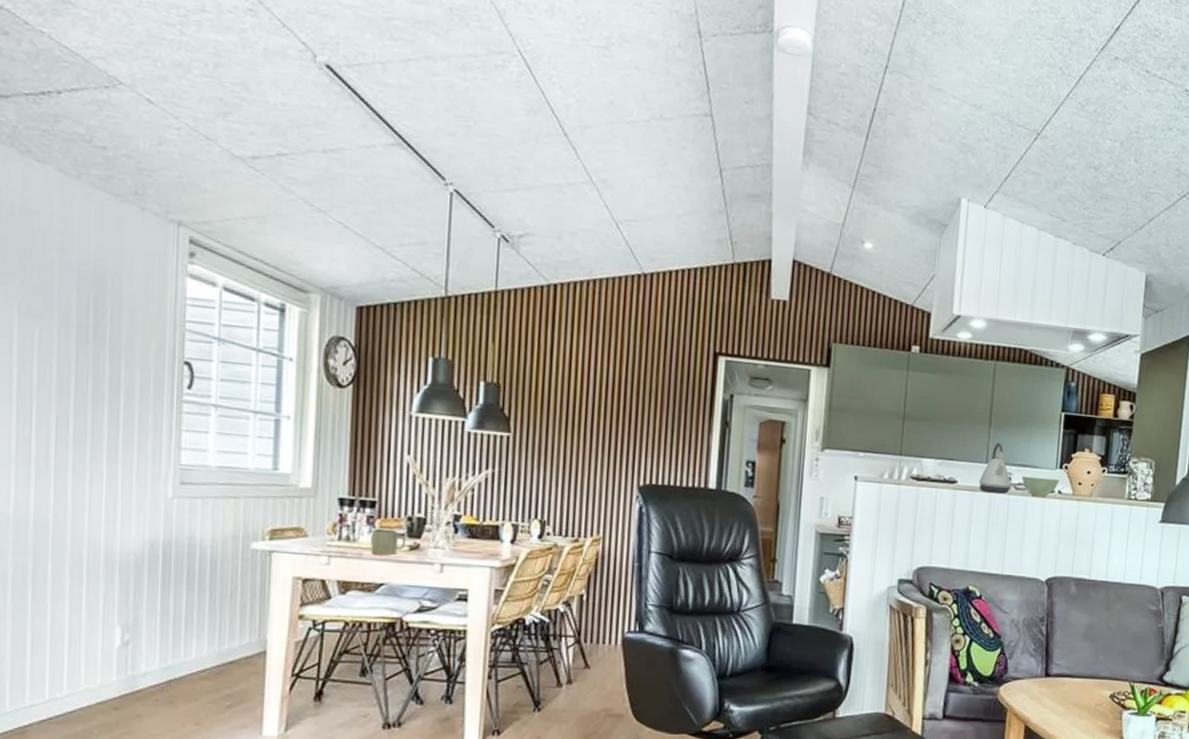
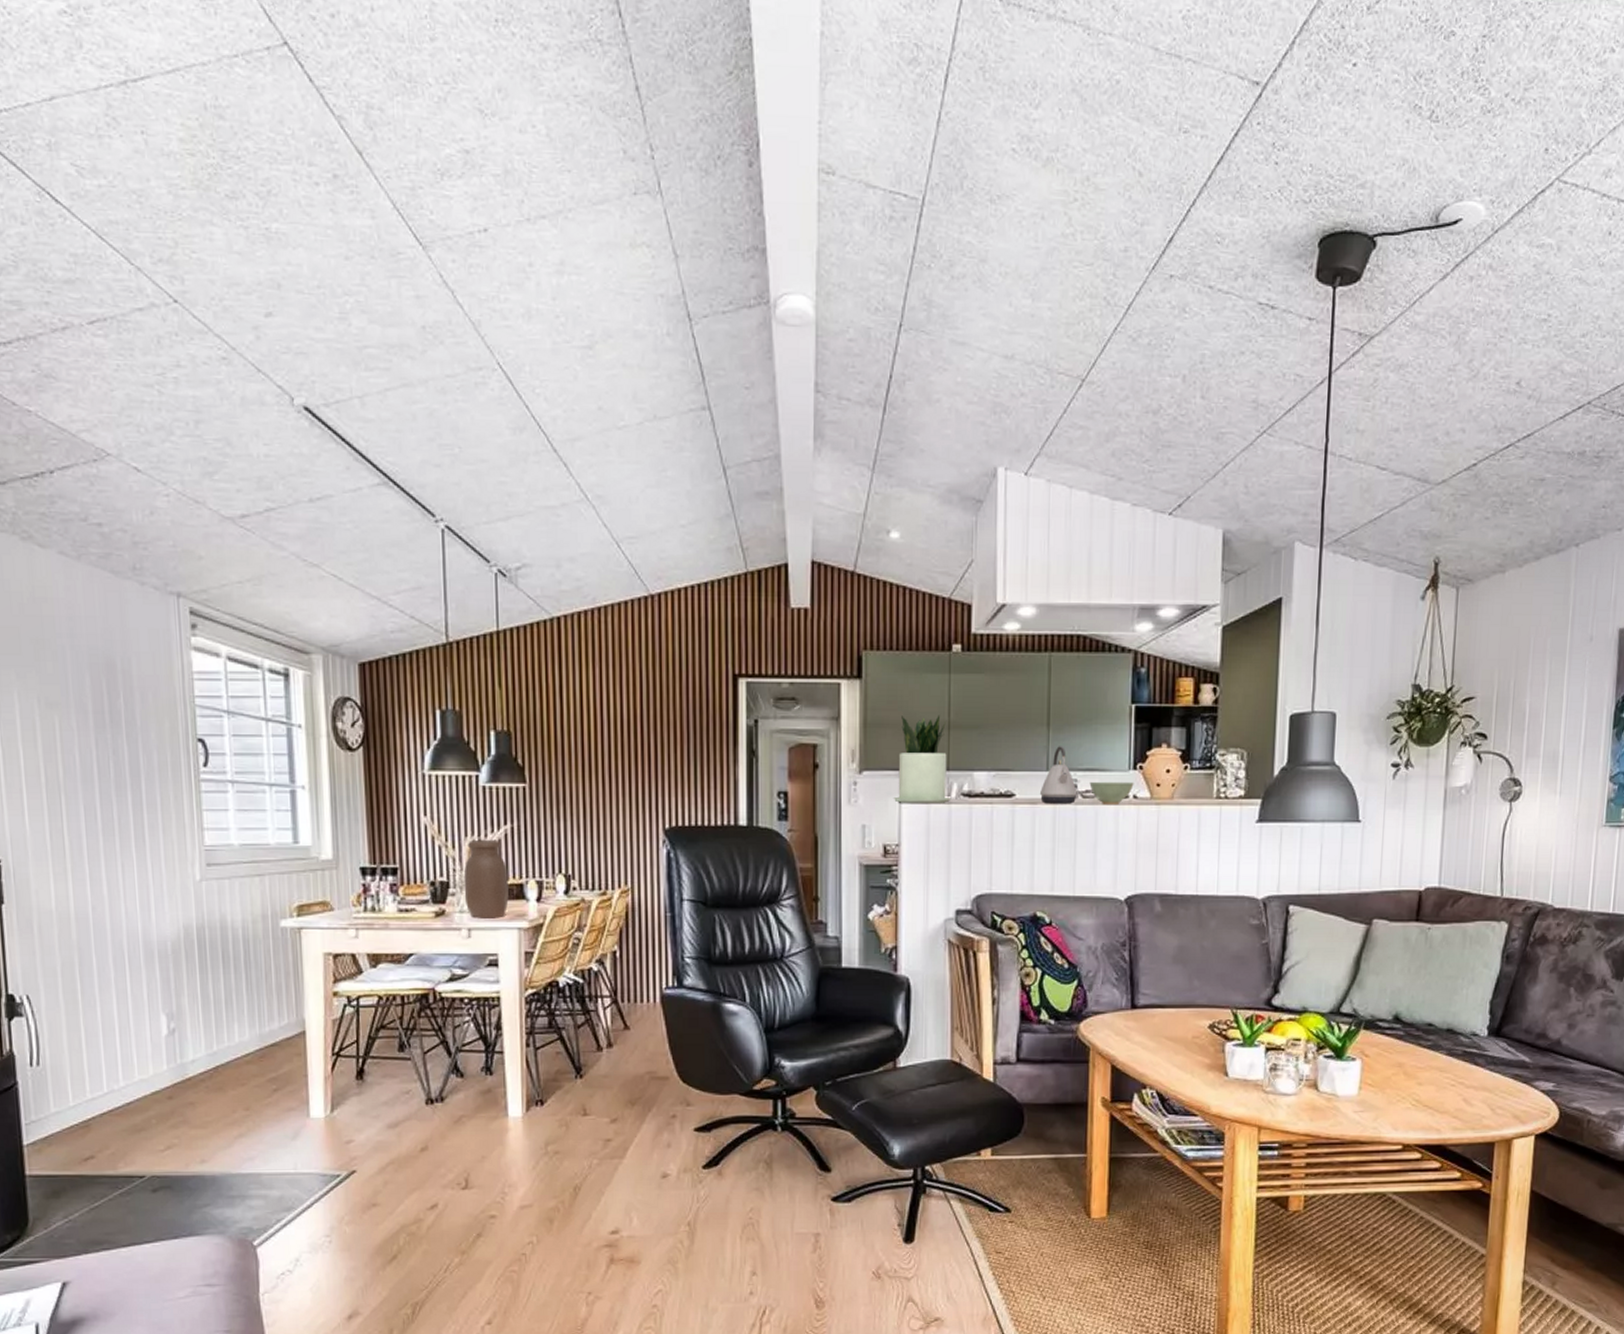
mug: present [371,529,406,556] -> none [396,897,431,924]
jar: none [440,481,485,556] -> present [463,839,509,918]
planter: none [850,403,902,484] -> present [893,715,951,805]

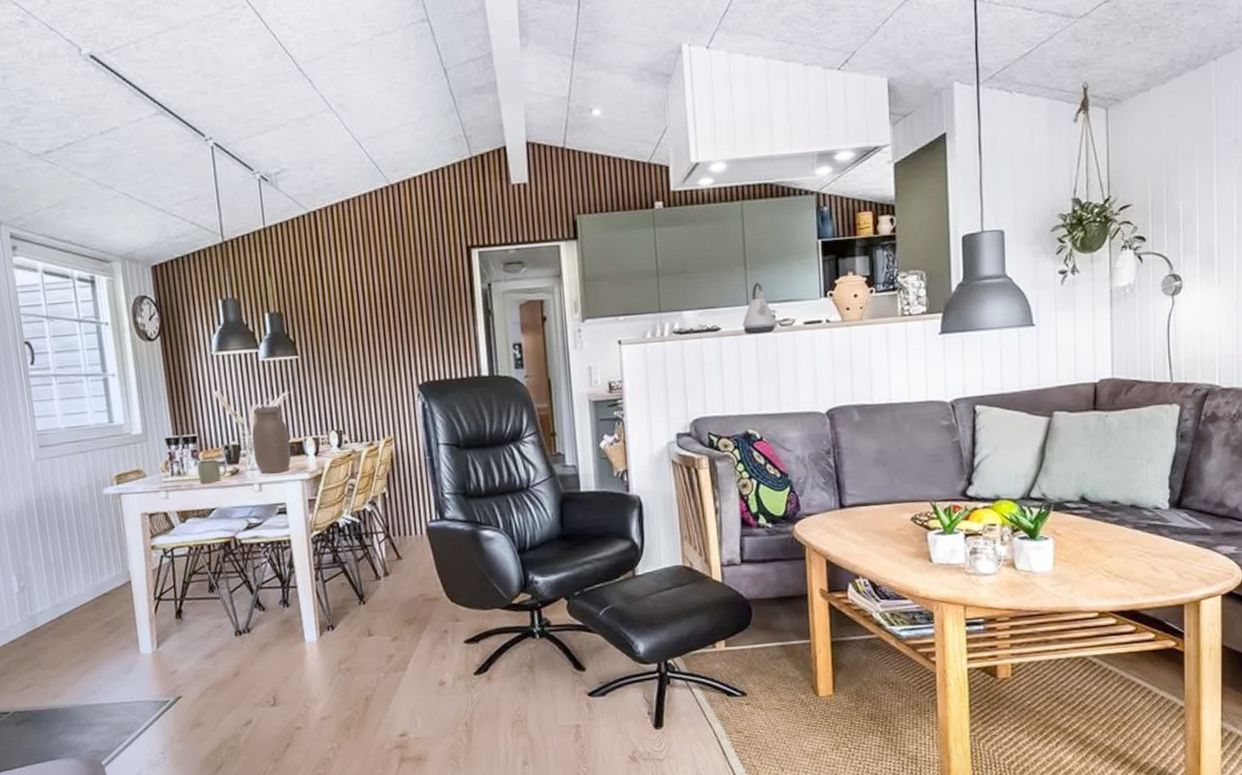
mug: none [396,897,431,924] -> present [197,459,227,484]
planter: present [893,715,951,805] -> none [613,264,665,345]
bowl: present [1089,781,1134,806] -> none [786,308,826,331]

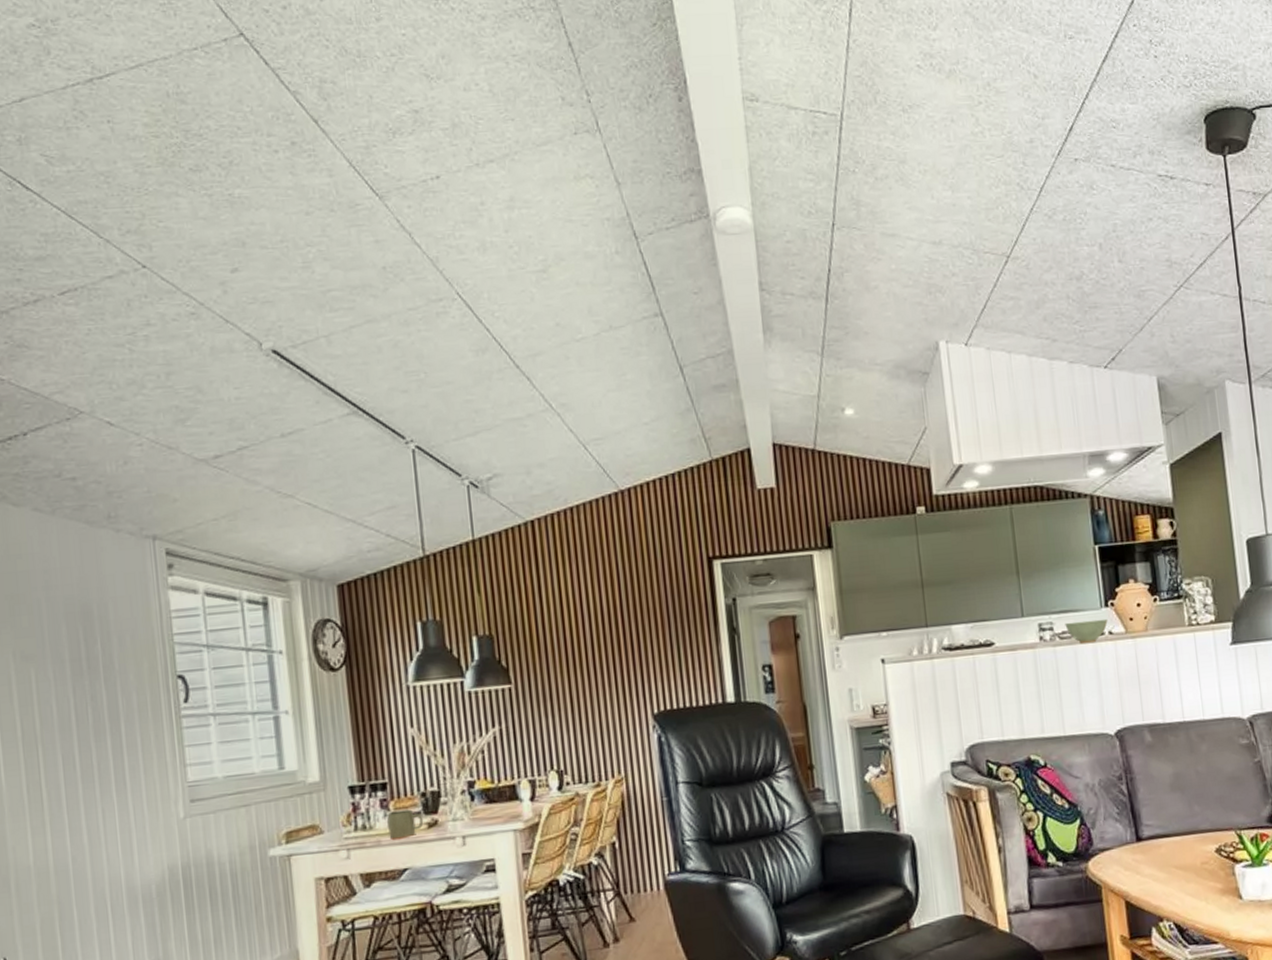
jar: present [251,405,292,474] -> none [454,743,502,825]
kettle: present [742,282,776,335] -> none [1017,592,1055,649]
bowl: none [786,308,826,331] -> present [1065,618,1108,644]

